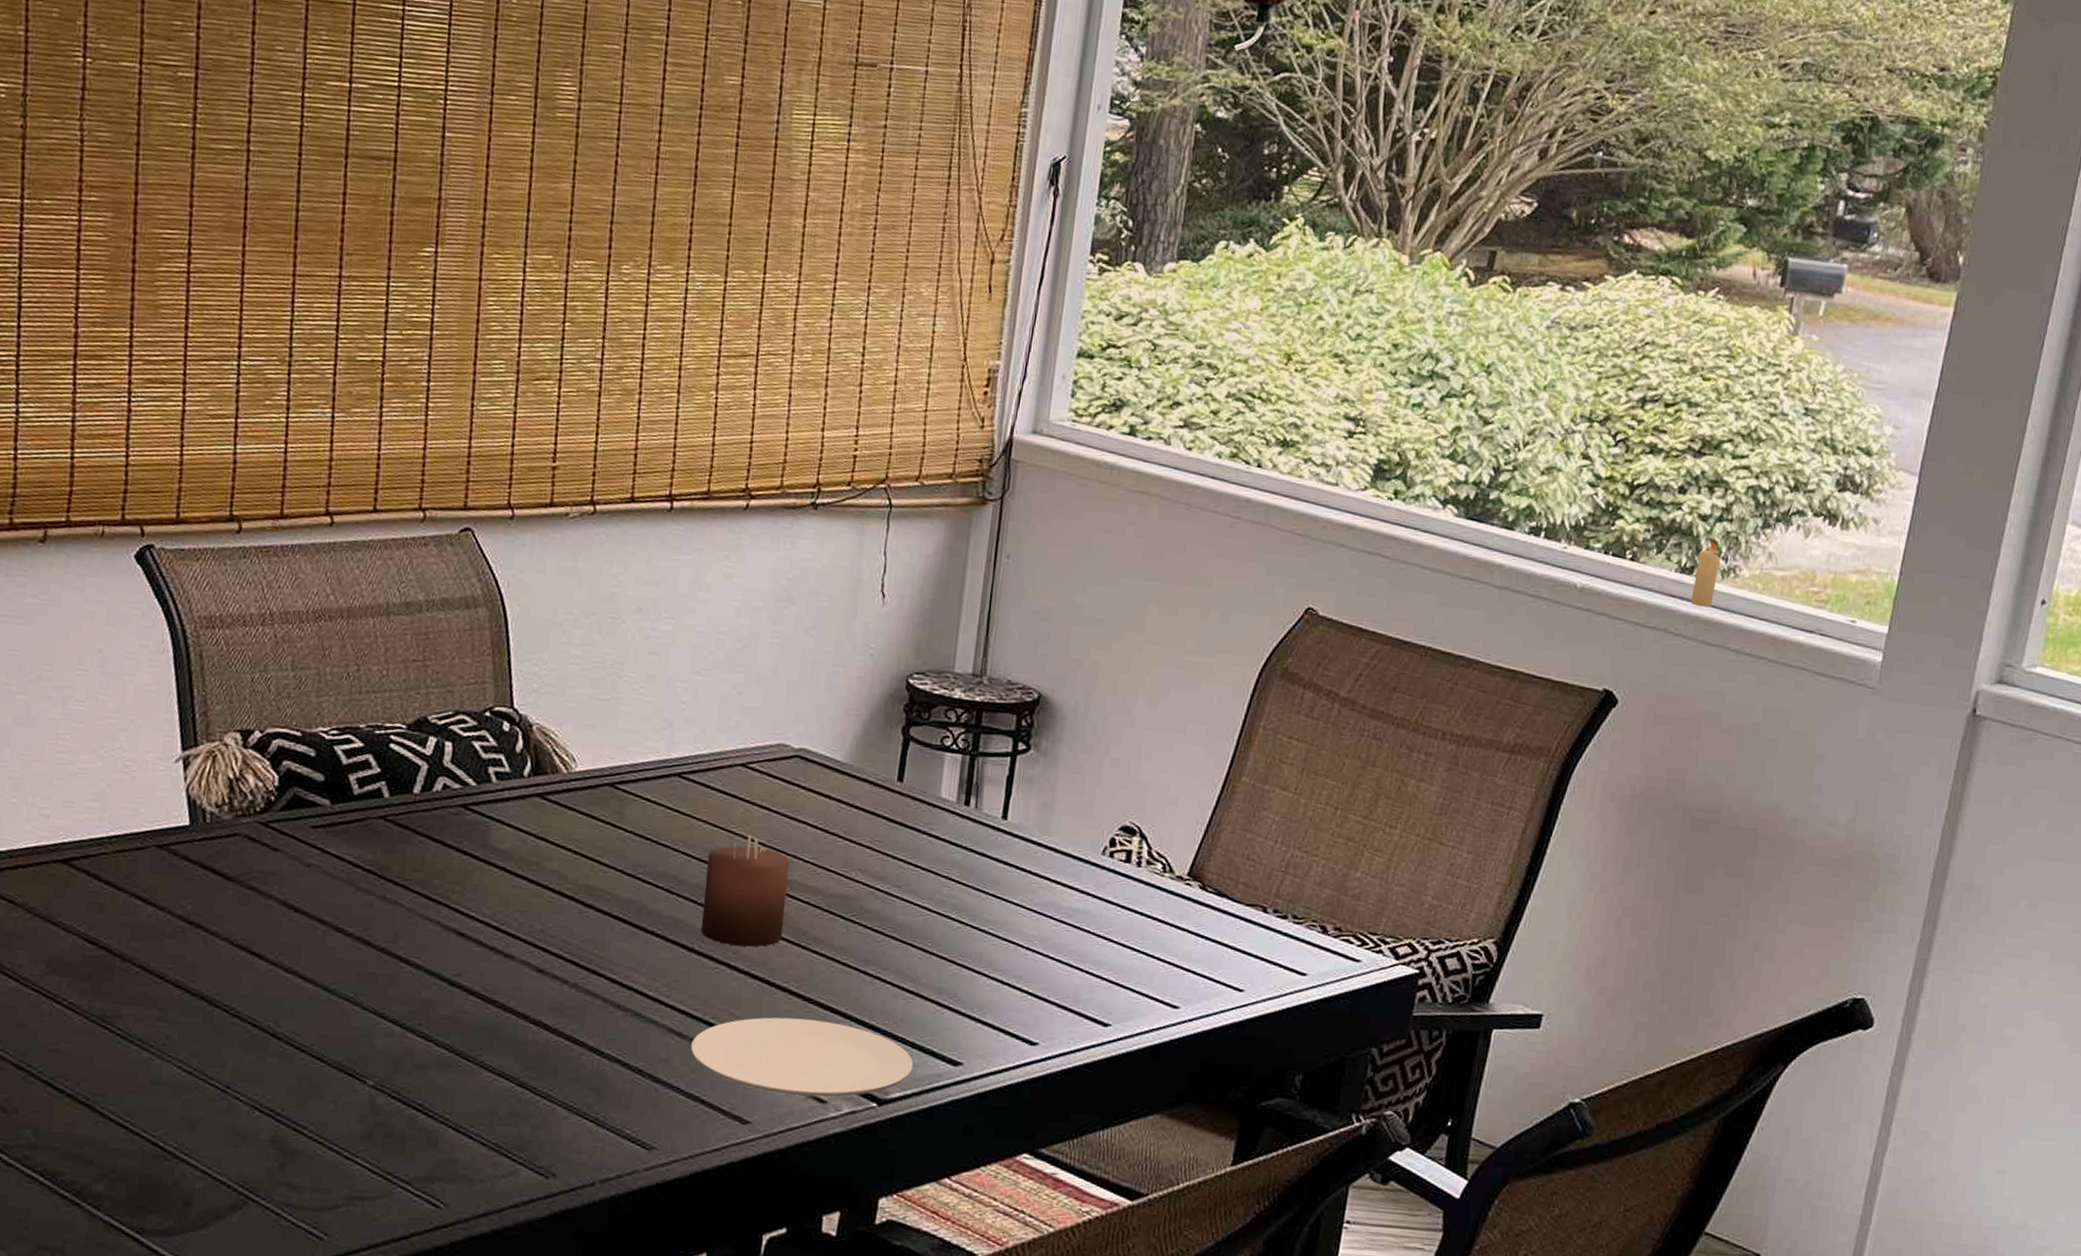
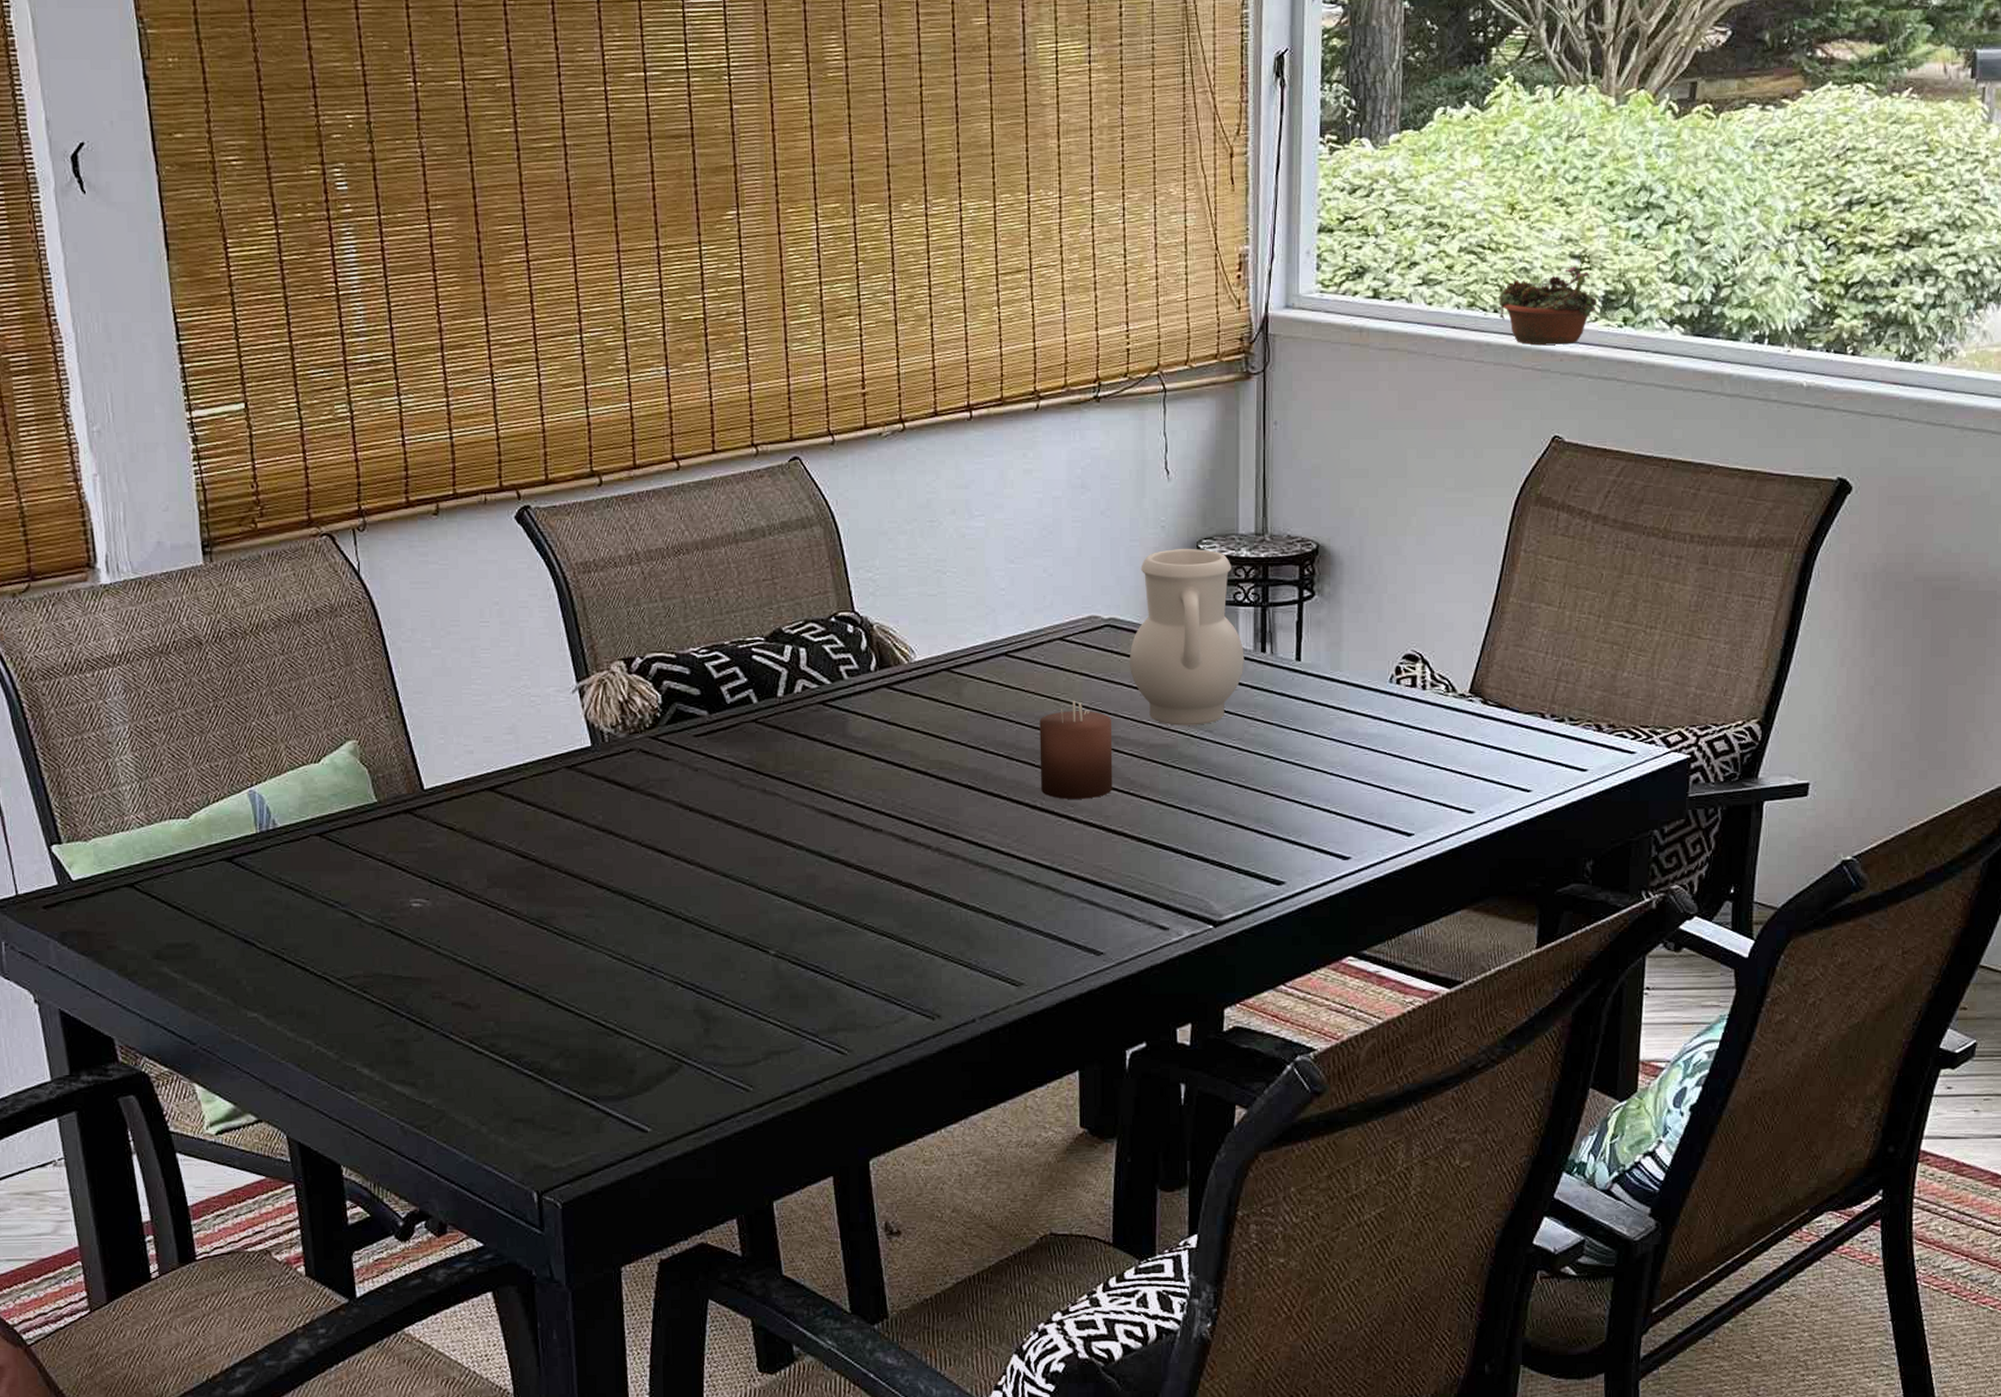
plate: present [691,1017,913,1098] -> none [1044,857,1241,926]
pitcher: none [816,680,946,879] -> present [1129,548,1245,726]
succulent planter: none [1261,428,1369,512] -> present [1497,266,1599,346]
candle: present [1690,541,1721,608] -> none [1912,327,1938,390]

